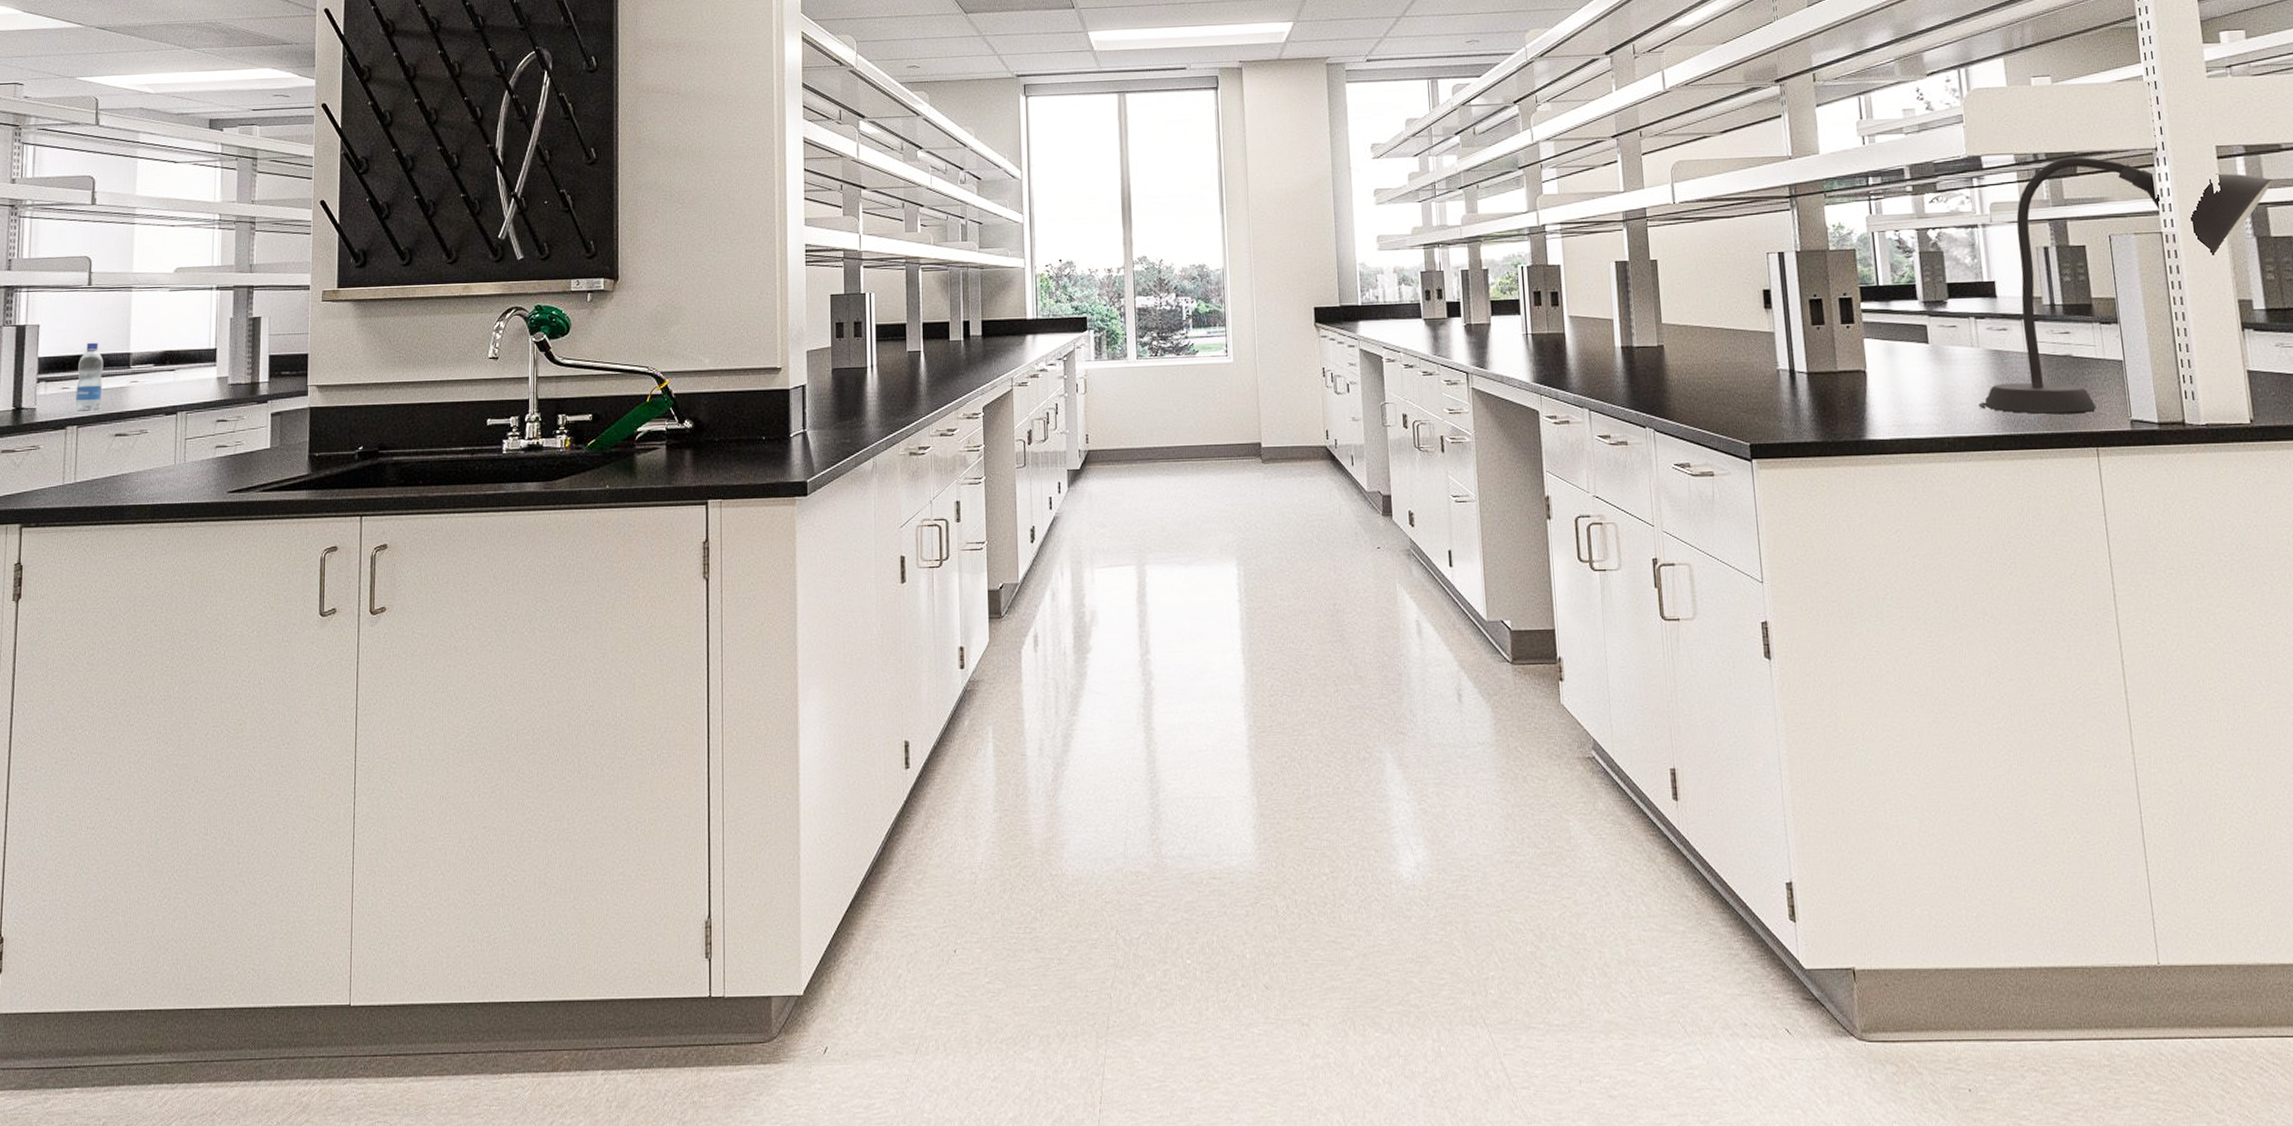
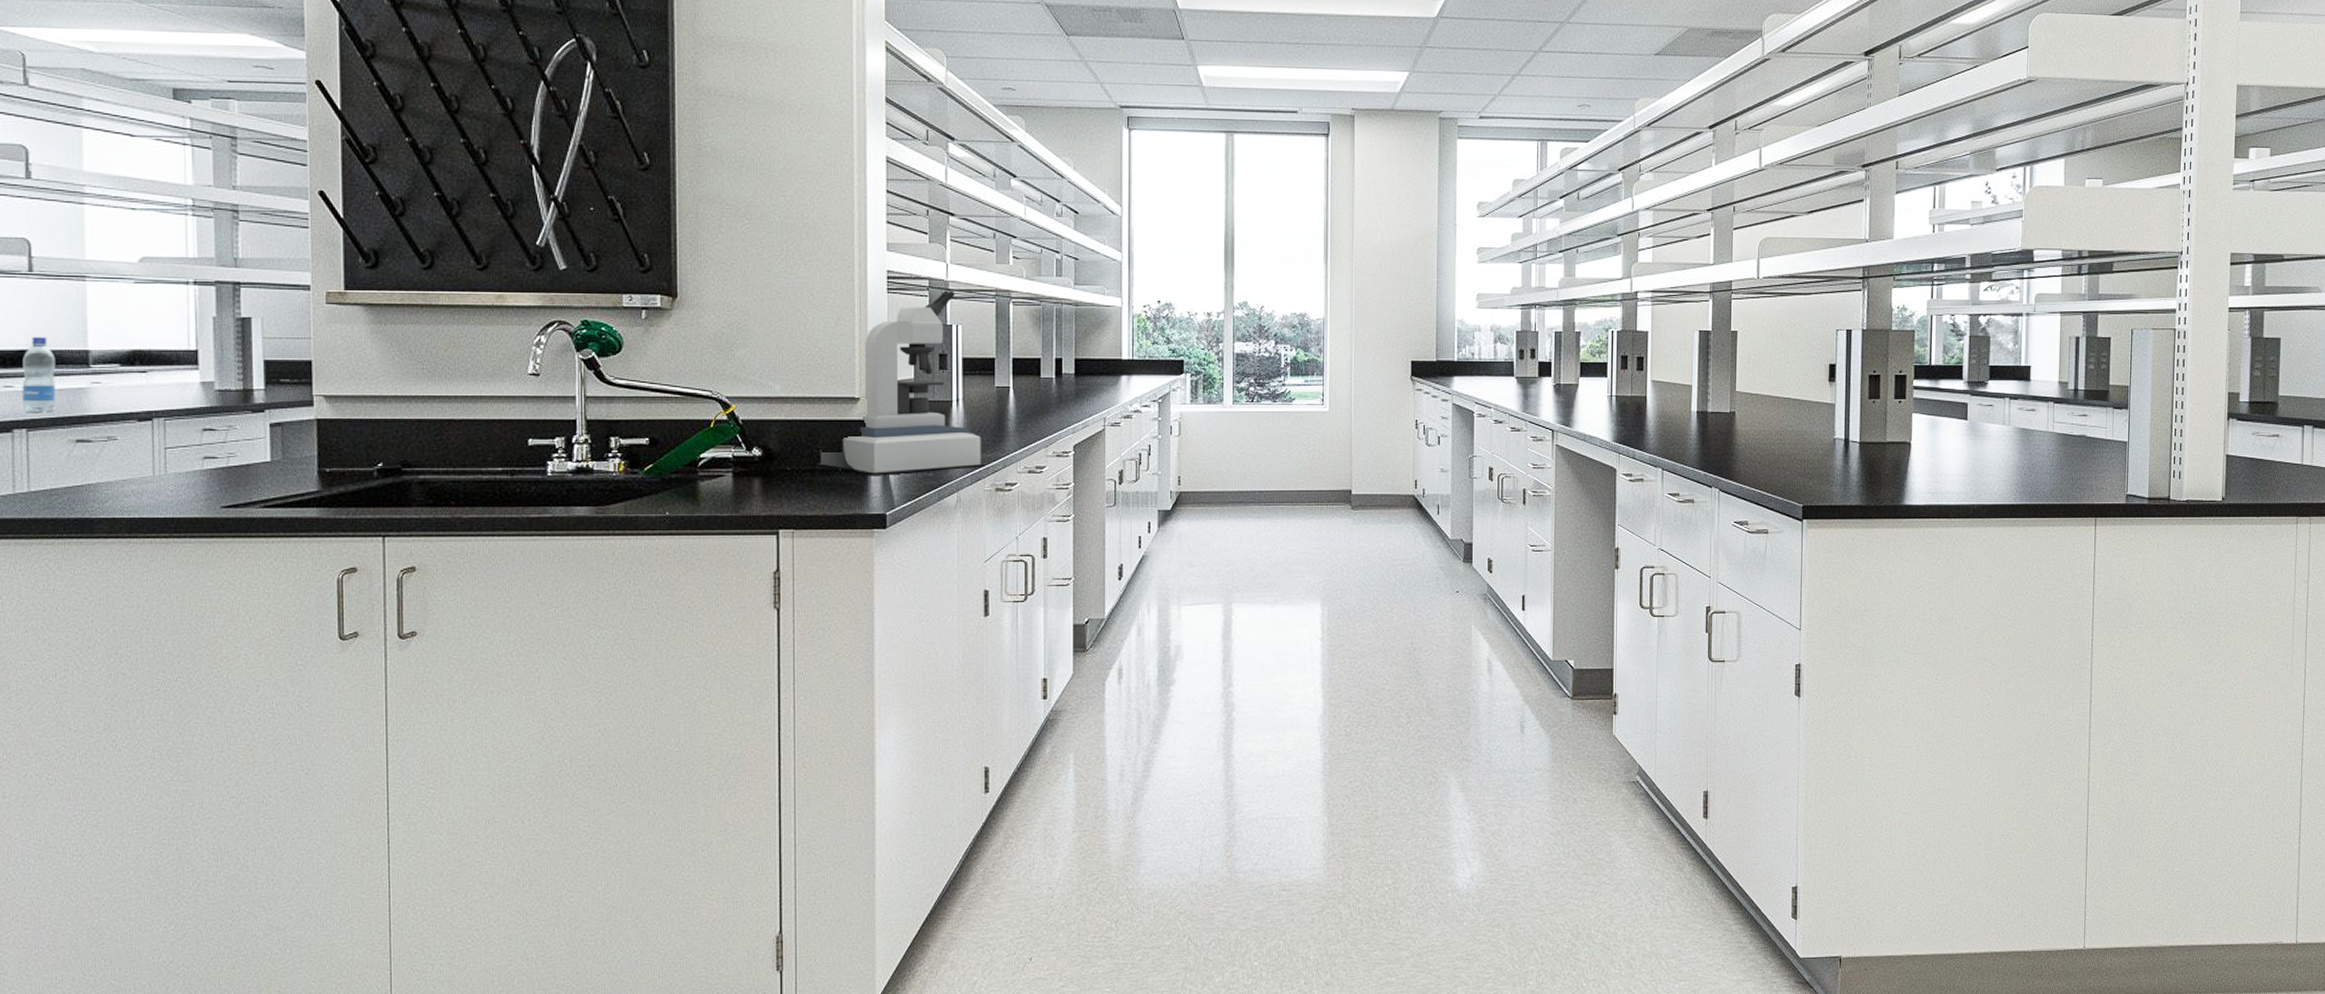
microscope: none [742,260,899,444] -> present [816,290,985,476]
desk lamp: present [1978,157,2273,414] -> none [2002,256,2273,488]

